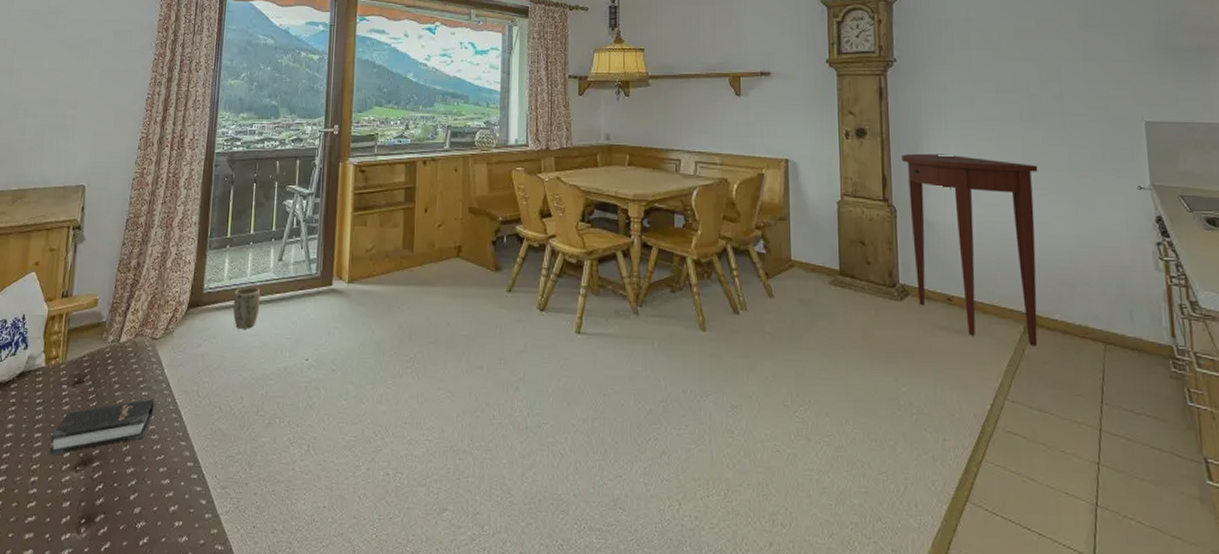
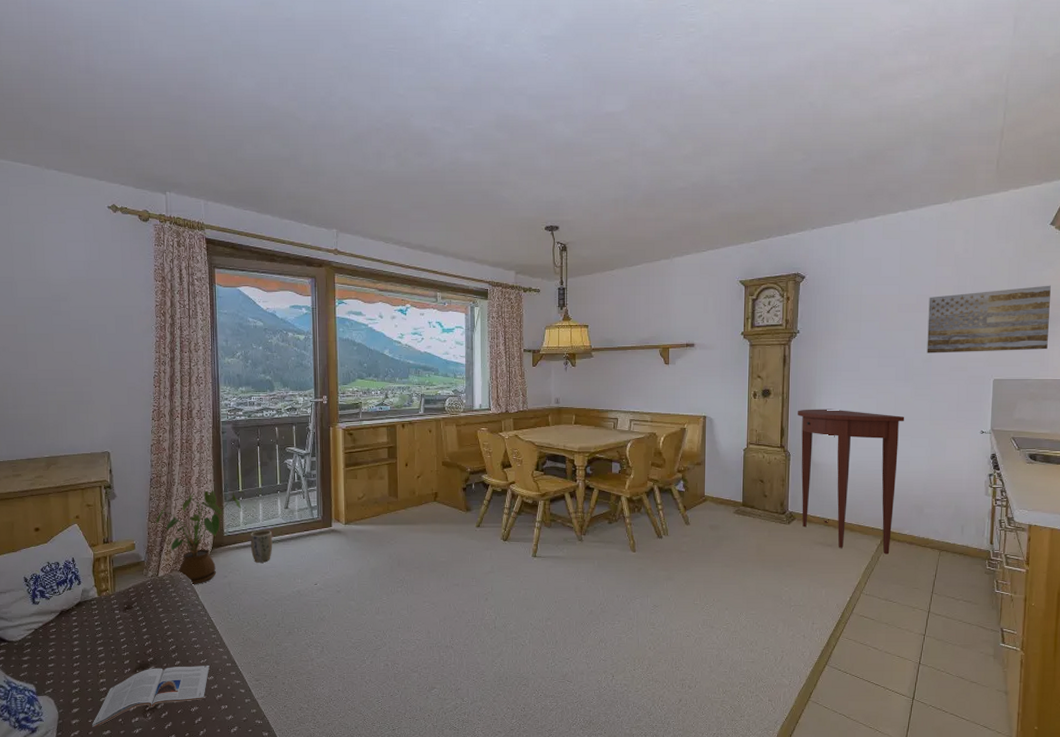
magazine: none [11,463,167,544] -> present [92,665,210,727]
hardback book: present [48,399,155,456] -> none [111,618,194,664]
house plant: none [125,235,228,355] -> present [155,490,242,585]
wall art: none [1051,10,1208,89] -> present [927,285,1051,353]

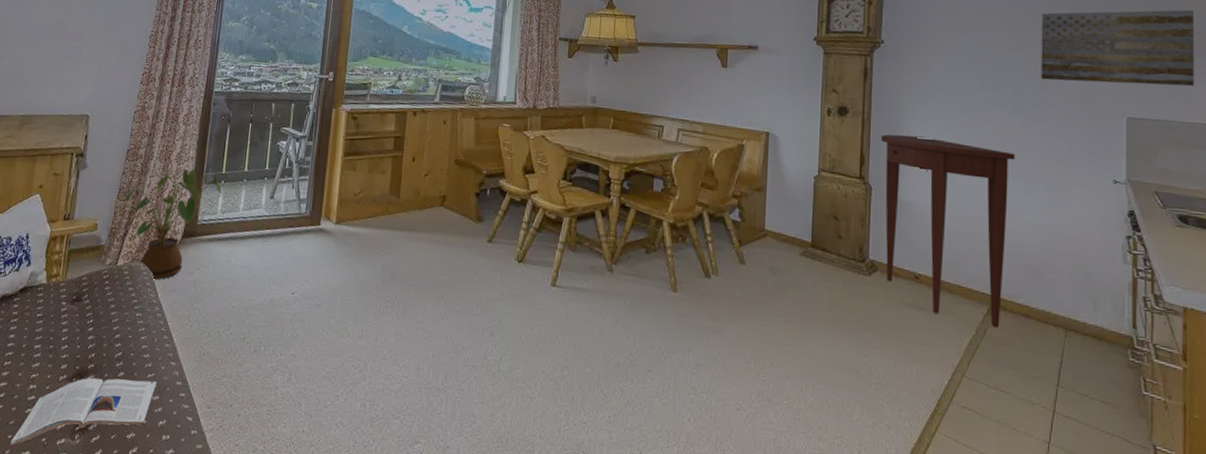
plant pot: present [250,530,273,563] -> none [225,221,252,261]

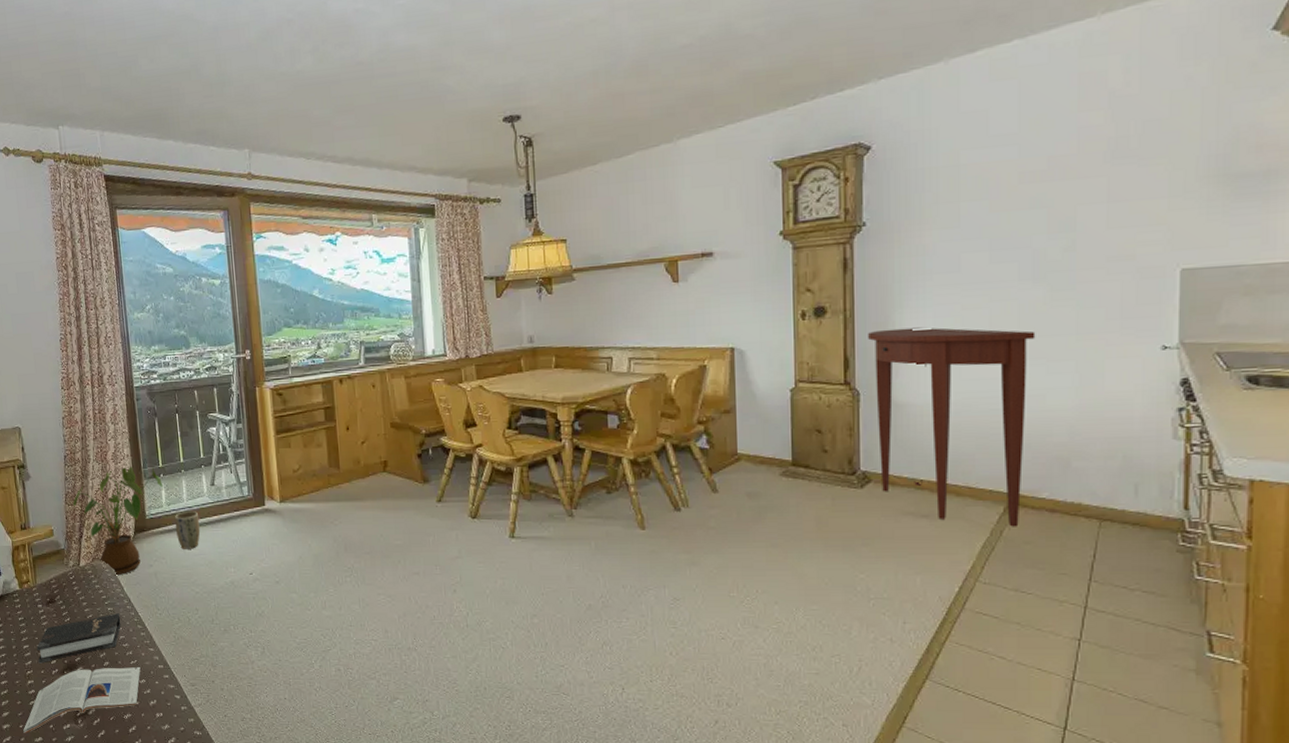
hardback book: none [47,320,148,367] -> present [36,613,121,664]
plant pot: none [225,221,252,261] -> present [174,511,201,549]
wall art: present [1041,9,1194,87] -> none [1067,121,1276,239]

